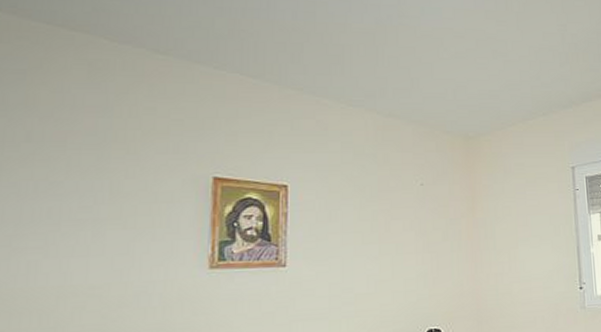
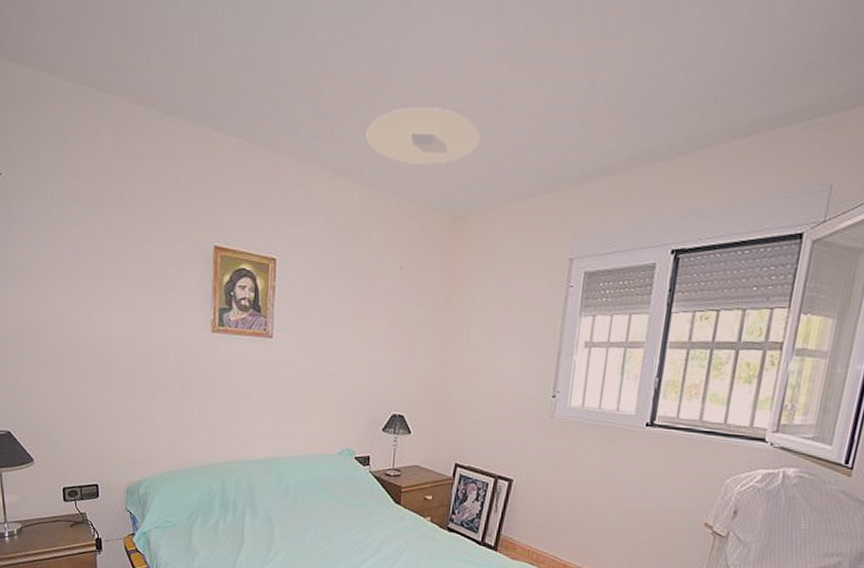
ceiling light: none [376,50,481,97] -> present [366,107,481,166]

